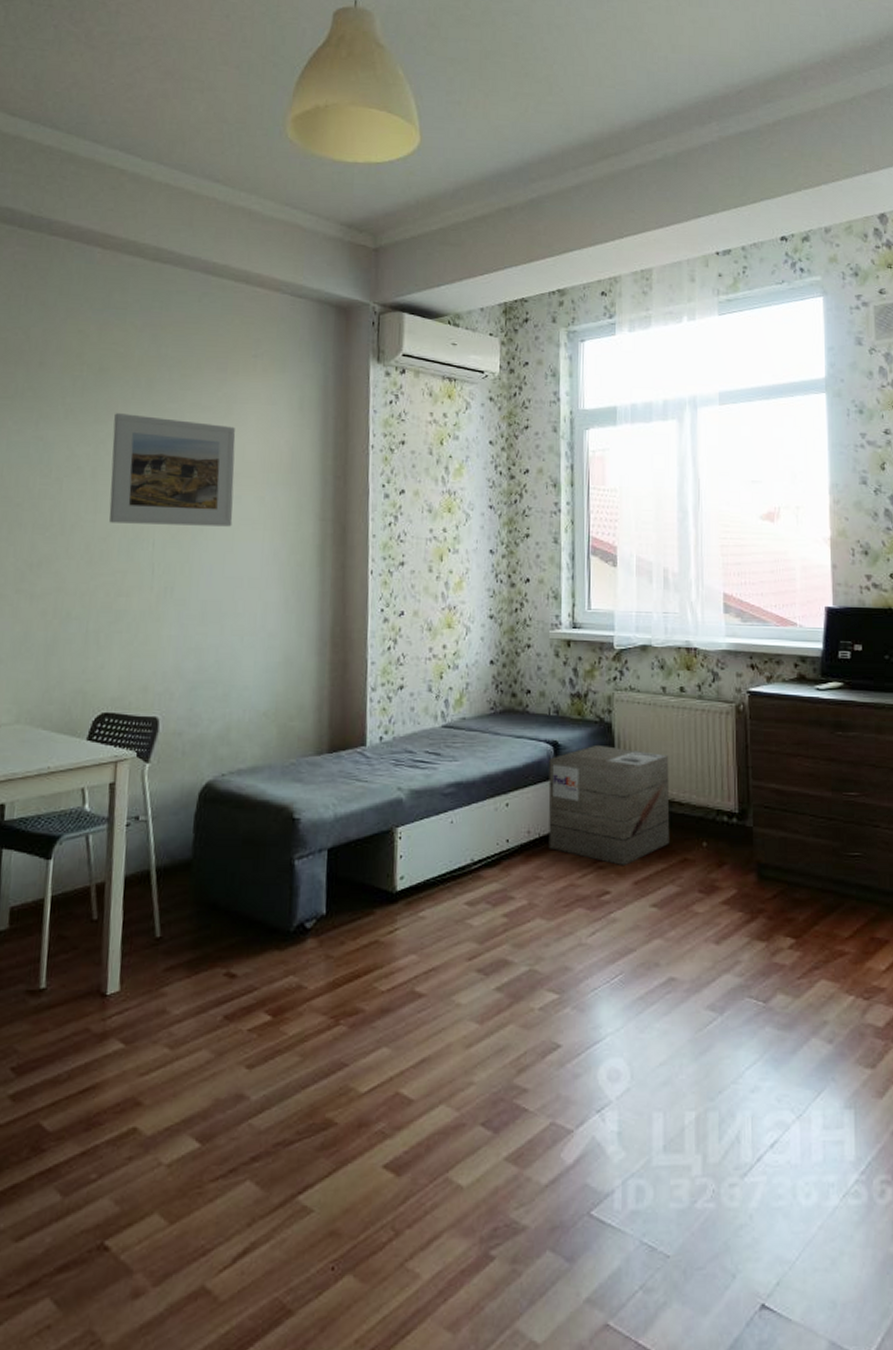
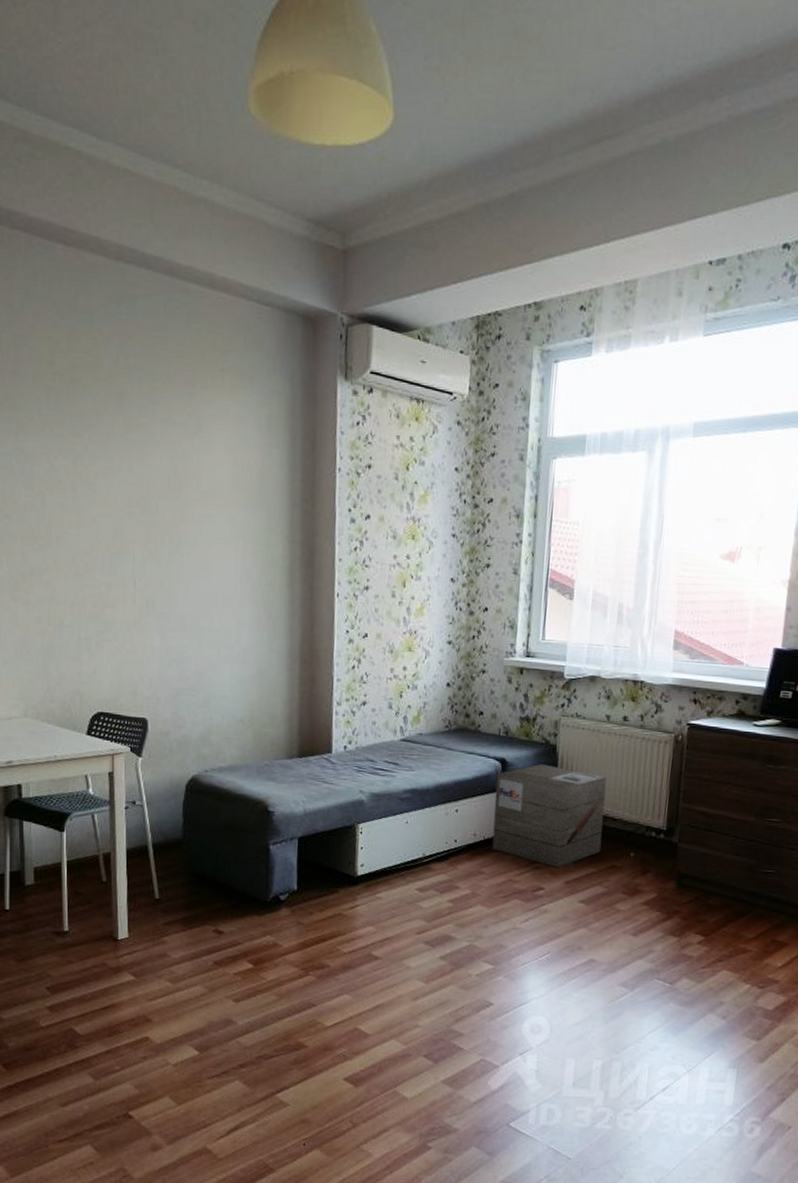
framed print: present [109,413,236,527] -> none [89,426,207,545]

